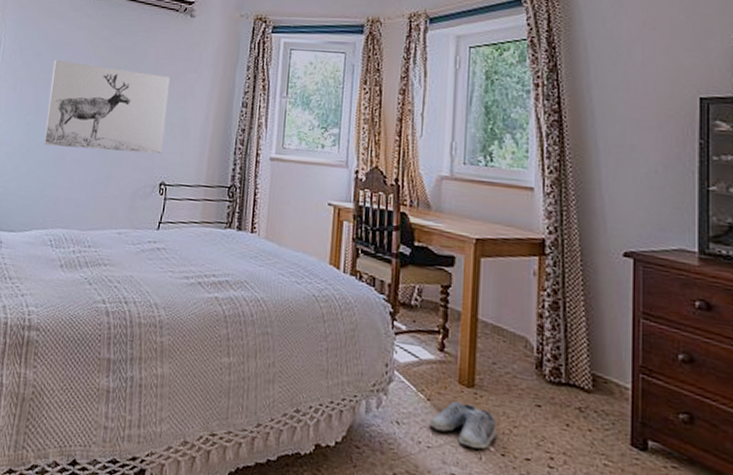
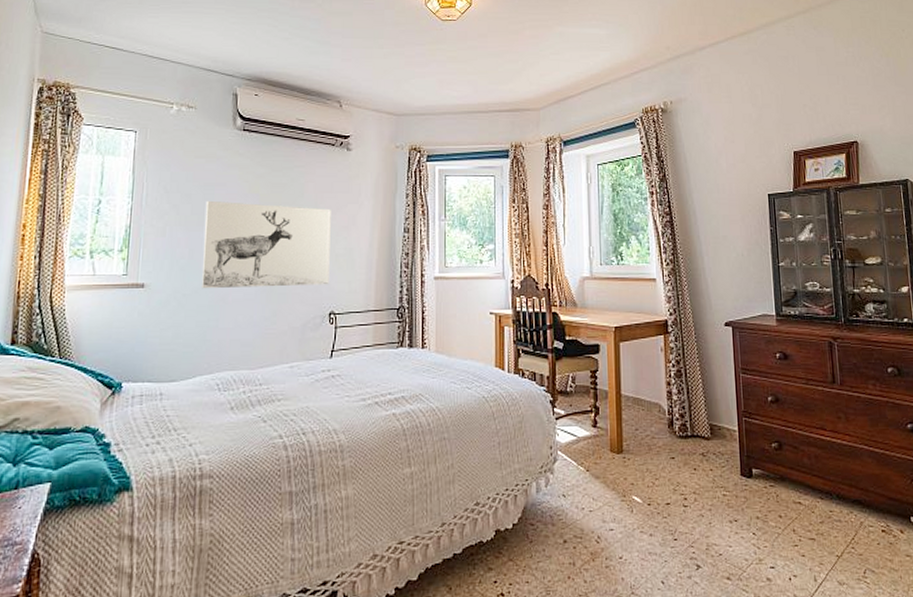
shoe: present [429,400,496,449] -> none [589,466,642,503]

